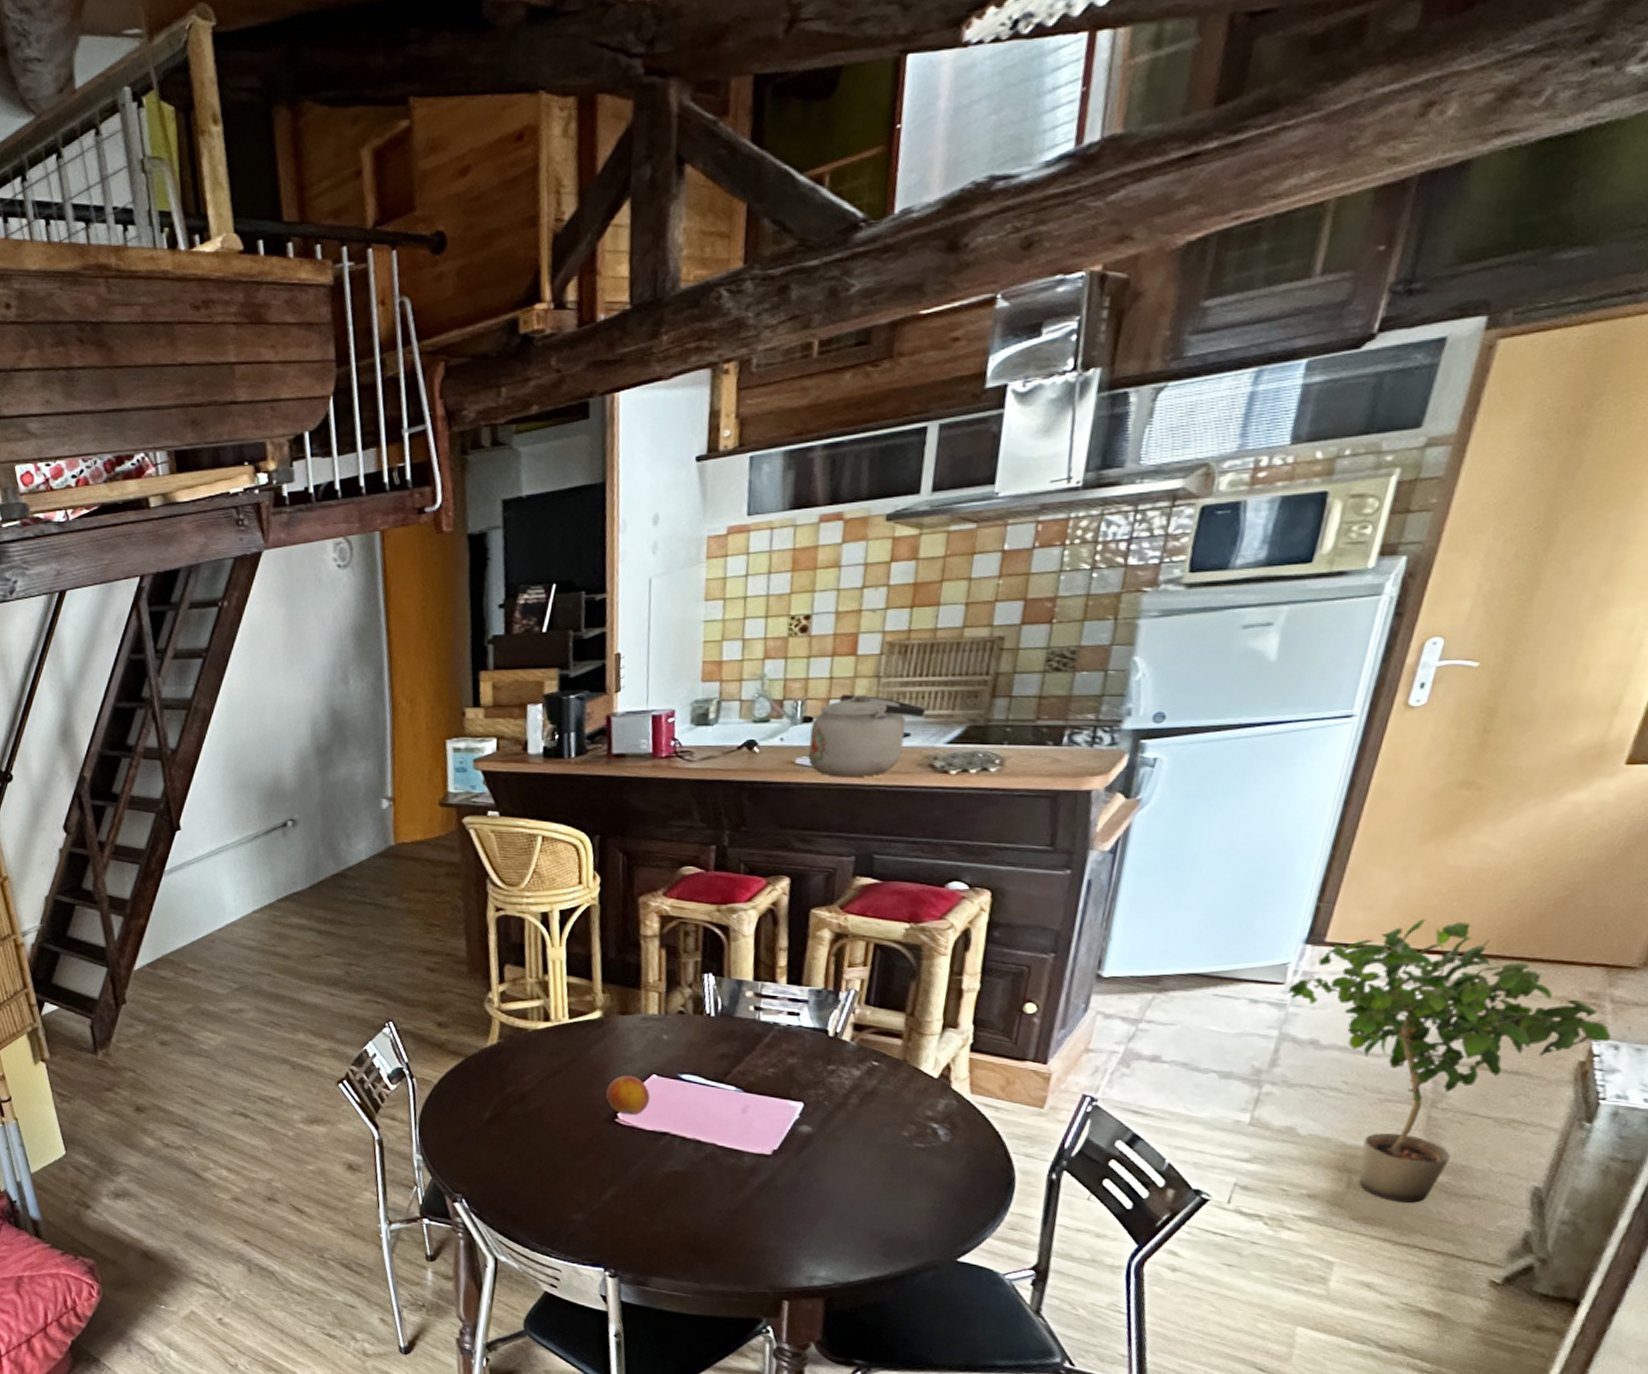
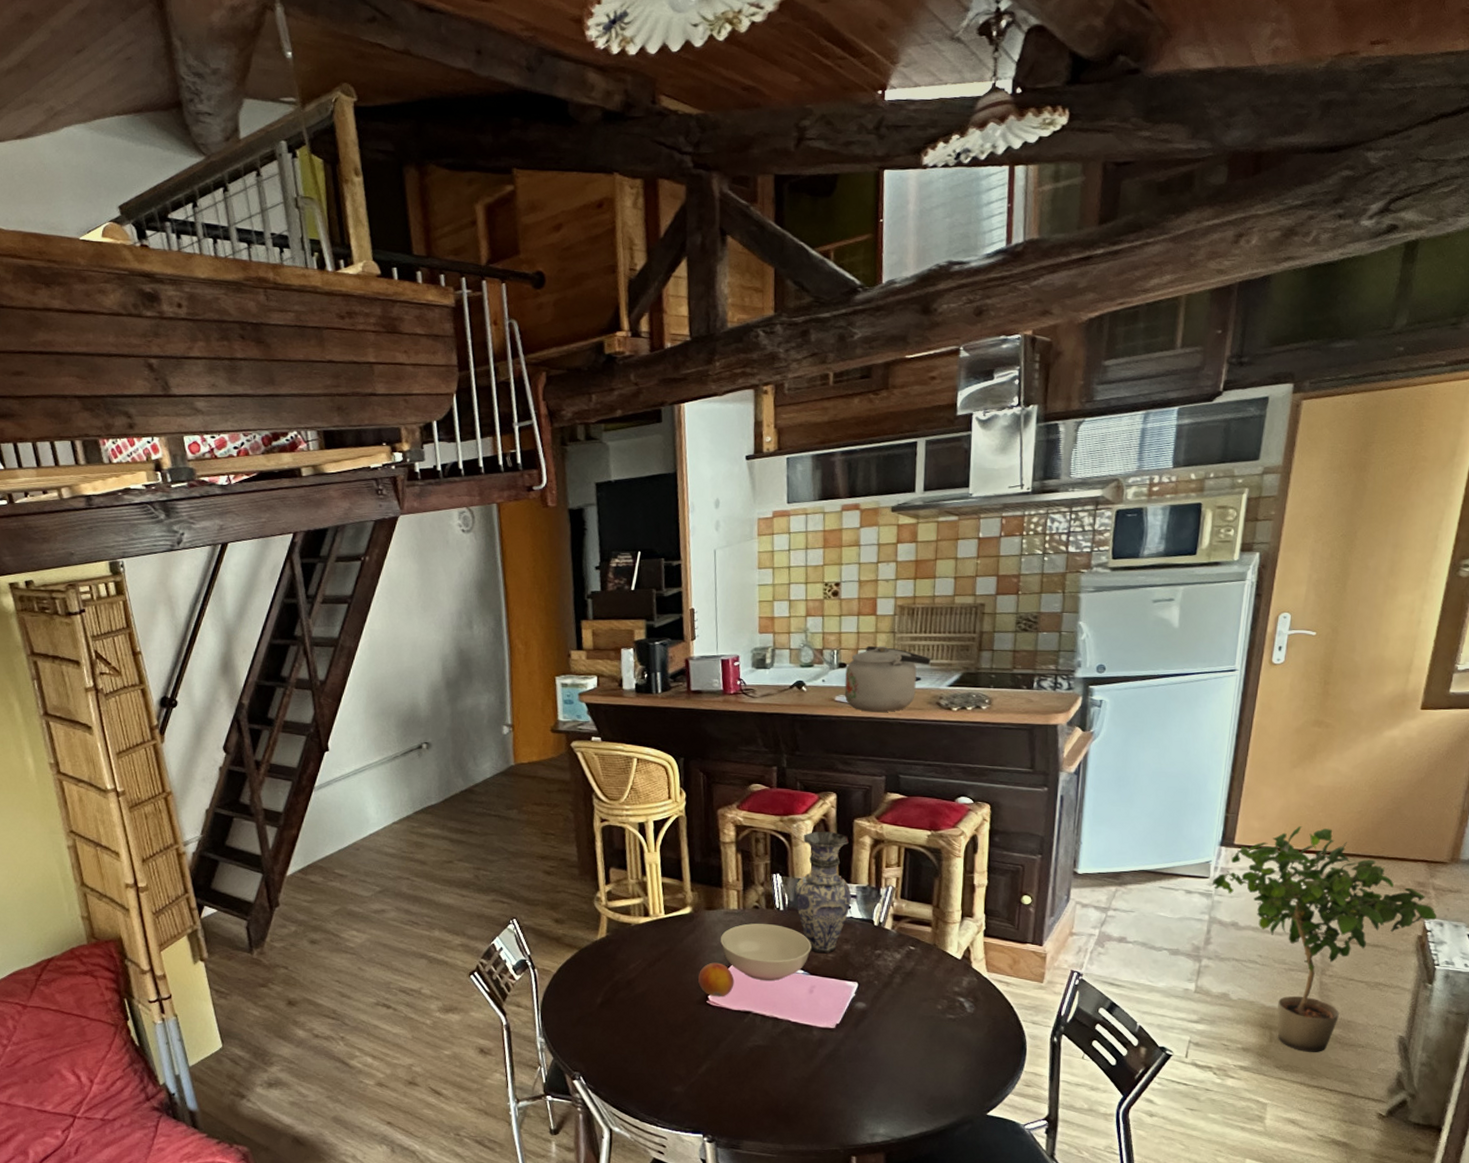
bowl: none [635,1030,748,1099] -> present [721,923,812,981]
vase: none [731,922,802,1068] -> present [795,831,851,954]

